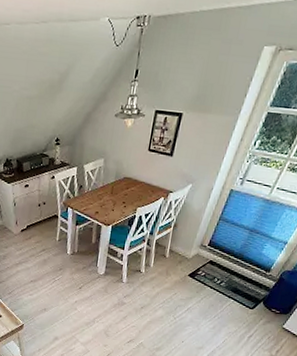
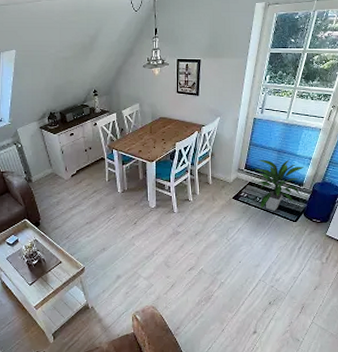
indoor plant: none [217,237,277,295] -> present [255,159,305,211]

